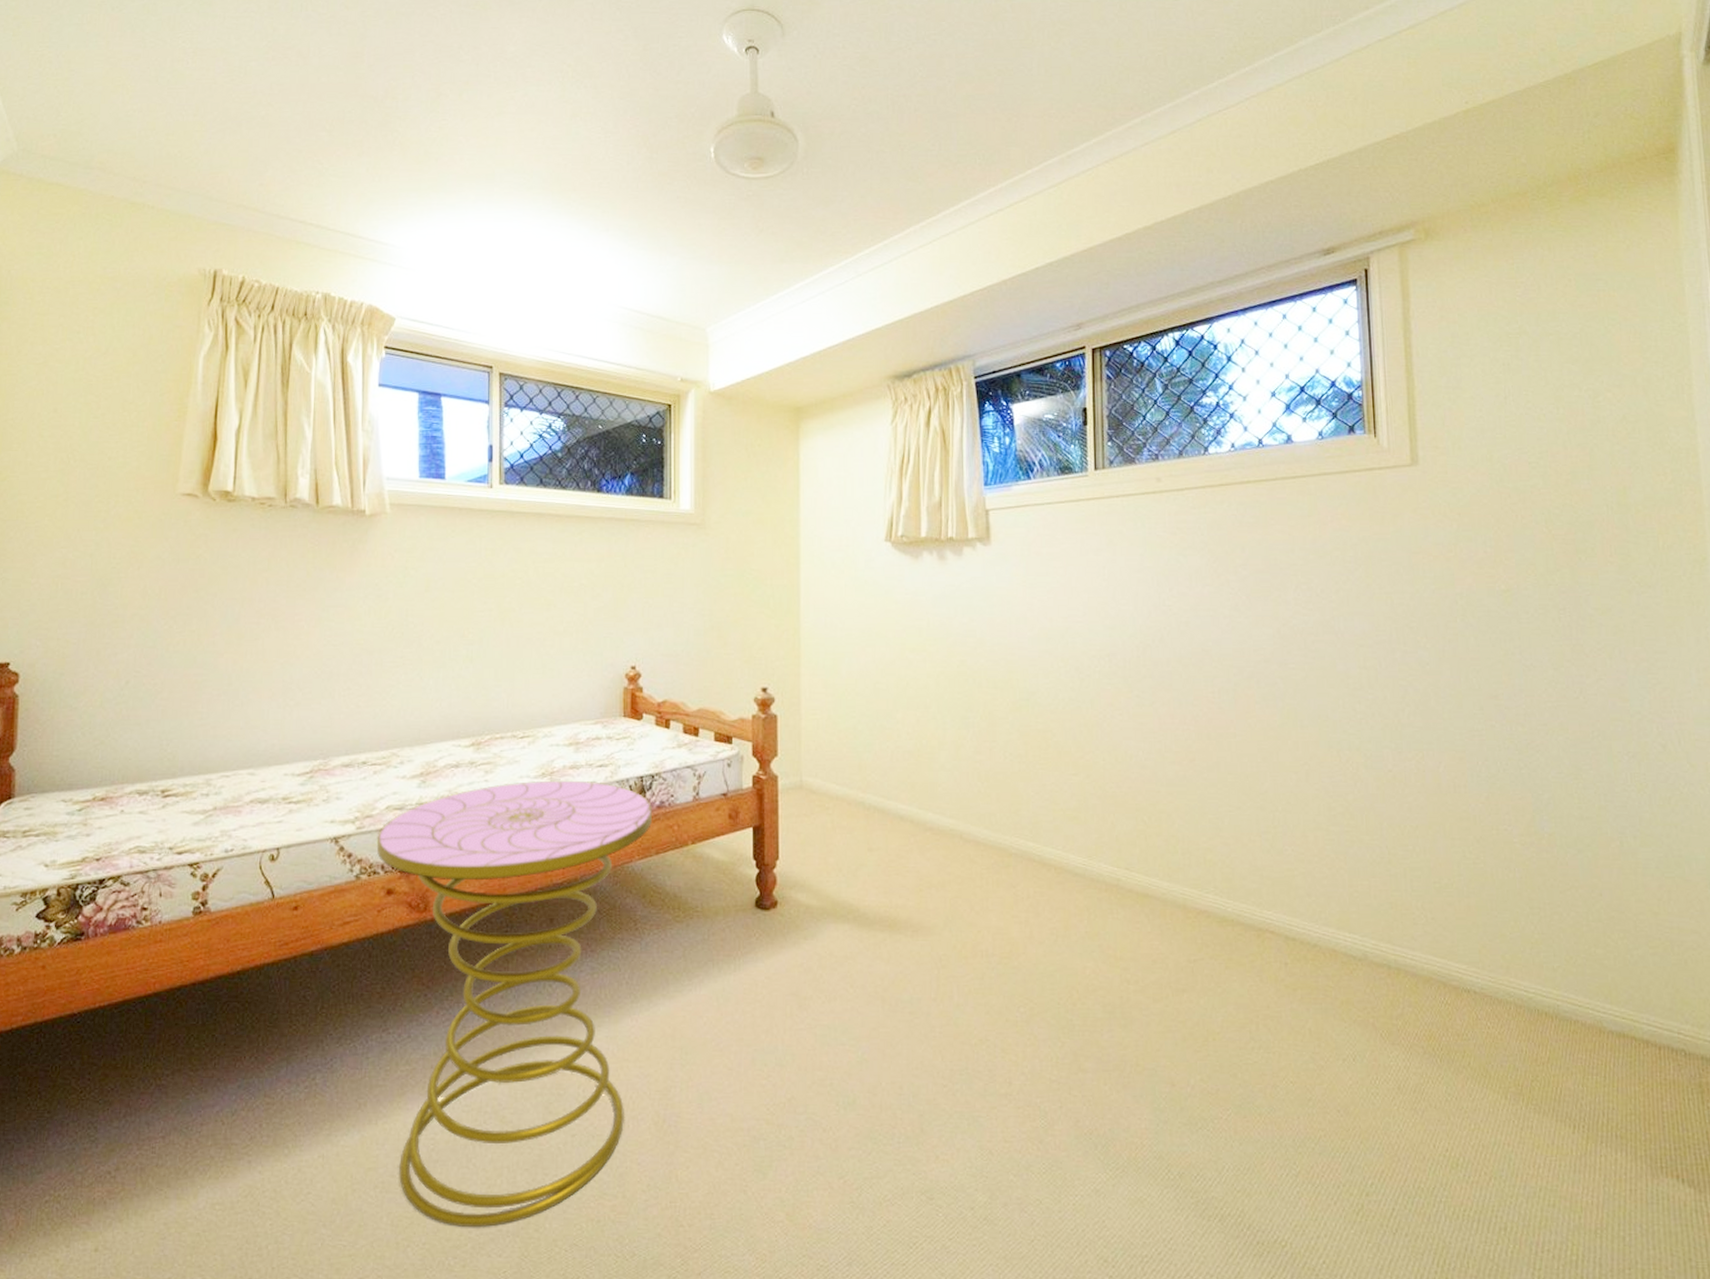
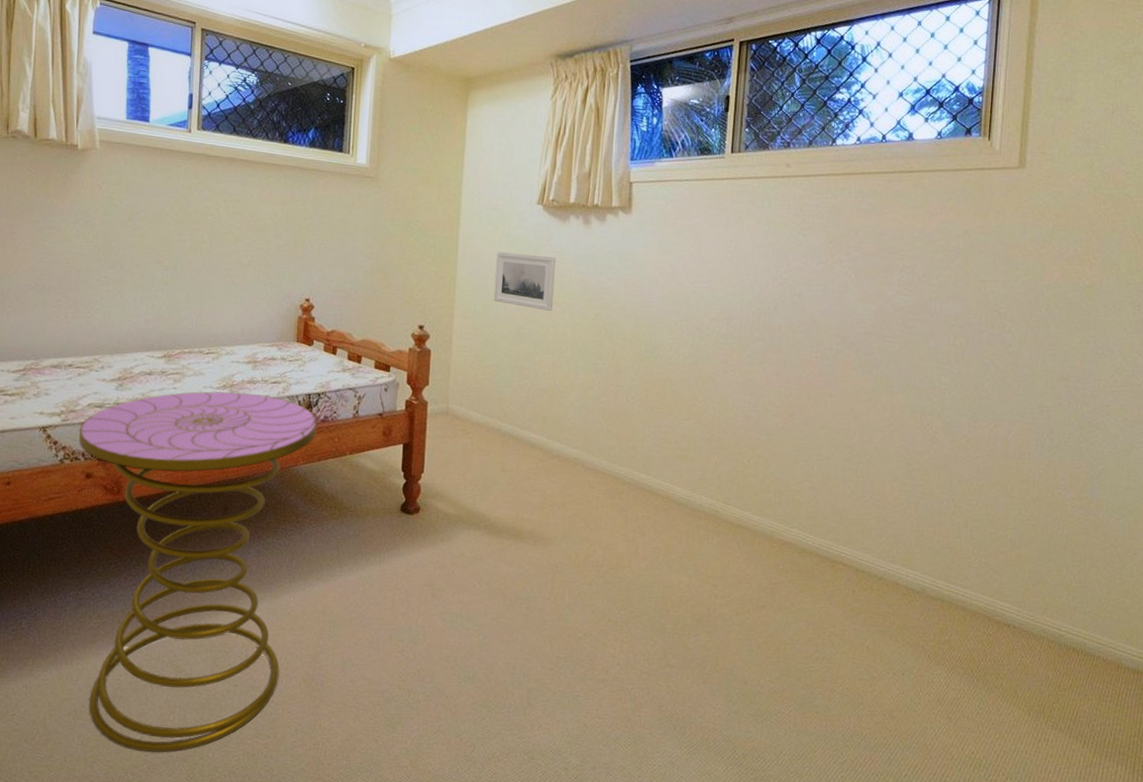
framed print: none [843,597,912,660] -> present [493,251,557,311]

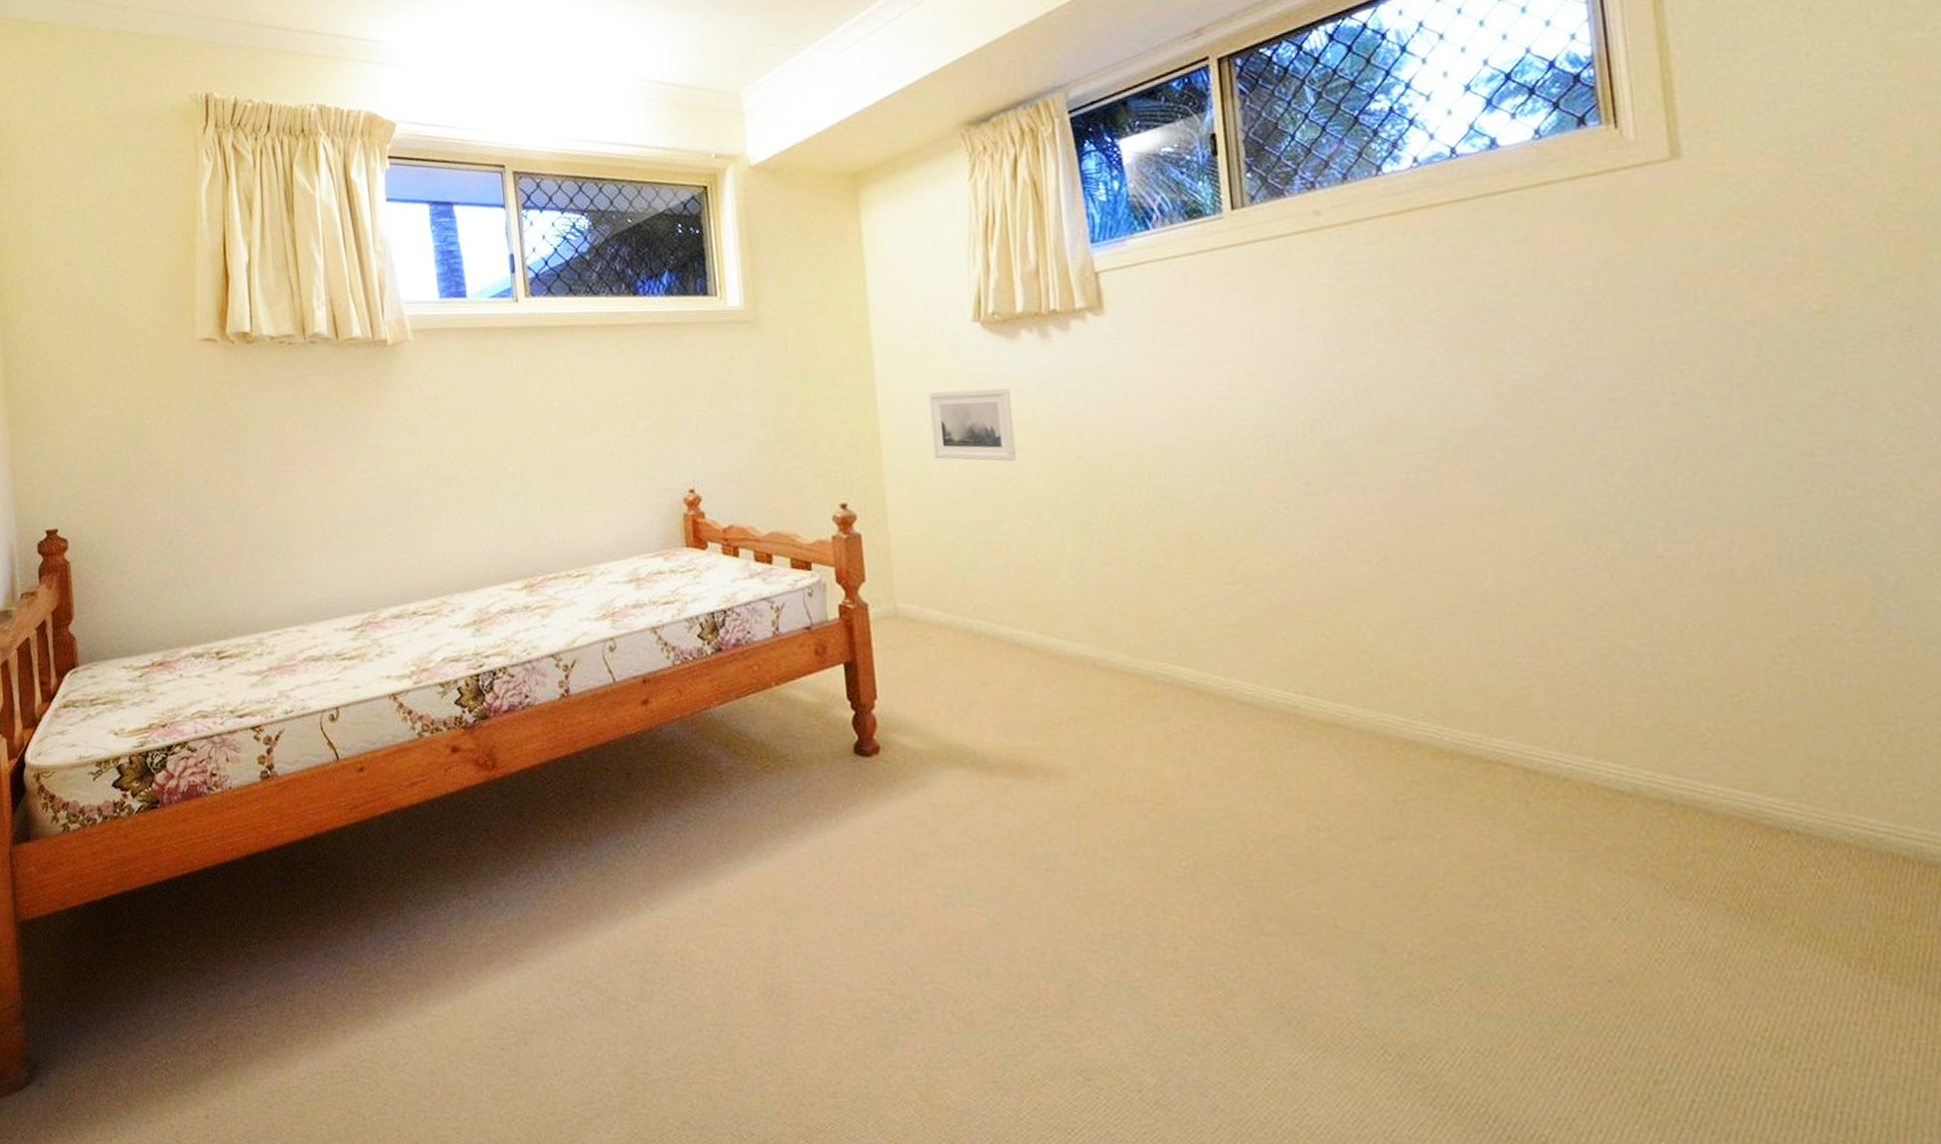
side table: present [79,391,317,753] -> none [436,620,729,1102]

